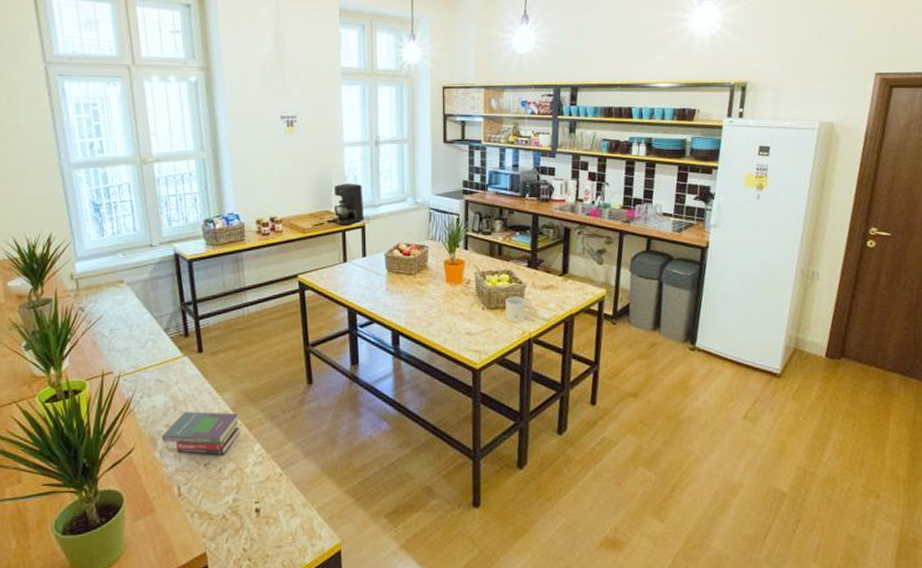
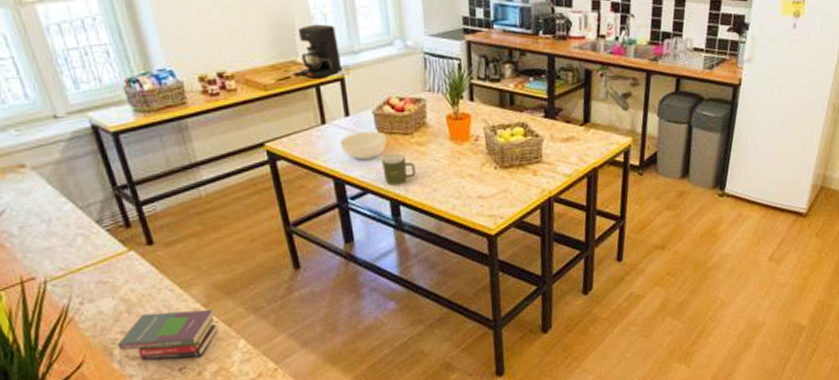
bowl: none [357,270,395,295] -> present [340,131,388,161]
mug: none [388,292,415,318] -> present [382,155,416,186]
mug: present [504,296,533,323] -> none [520,151,552,181]

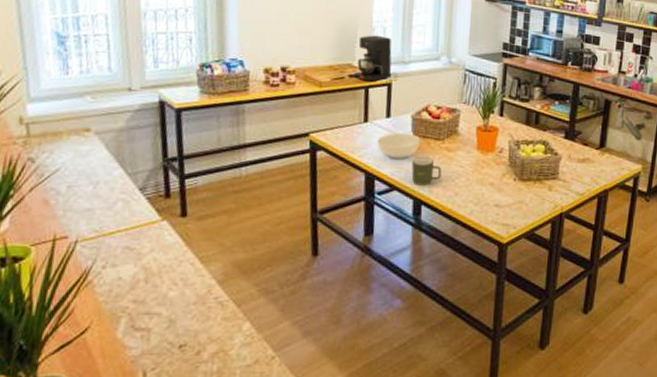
books: present [117,309,219,361] -> none [126,285,228,337]

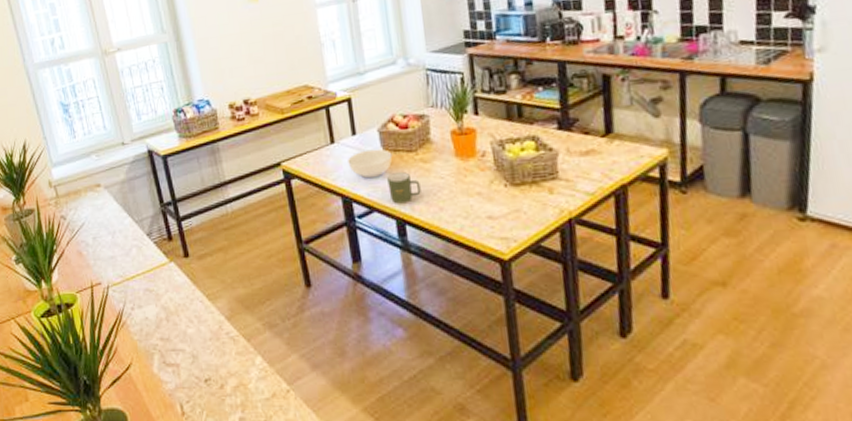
coffee maker: present [354,35,392,82] -> none [310,49,350,101]

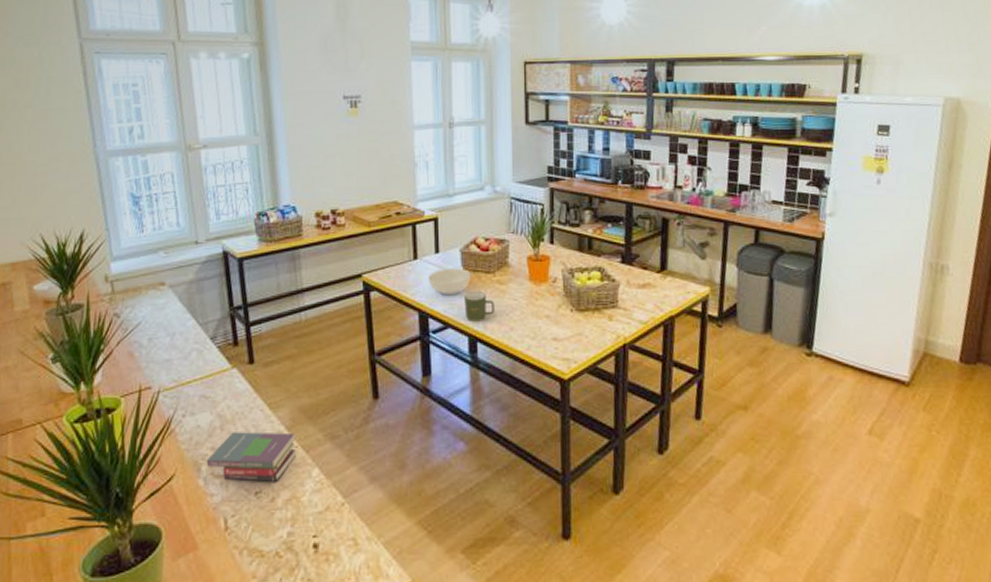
books: none [157,322,239,371] -> present [206,432,297,483]

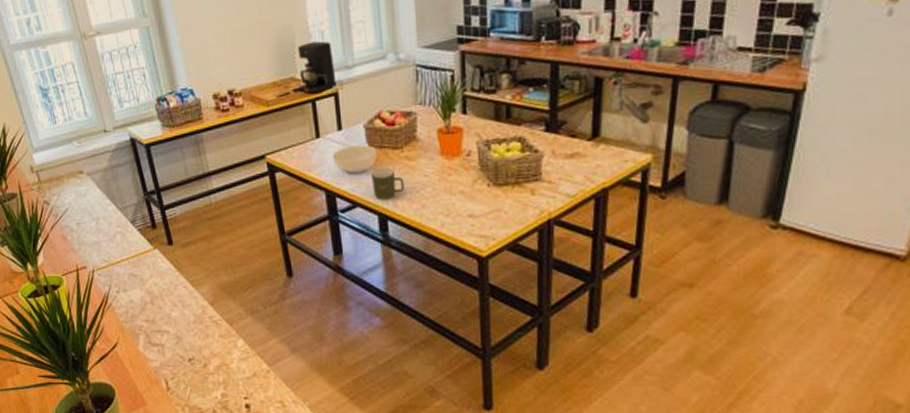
books: present [206,432,297,483] -> none [143,306,222,352]
coffee maker: none [401,170,437,218] -> present [297,41,337,94]

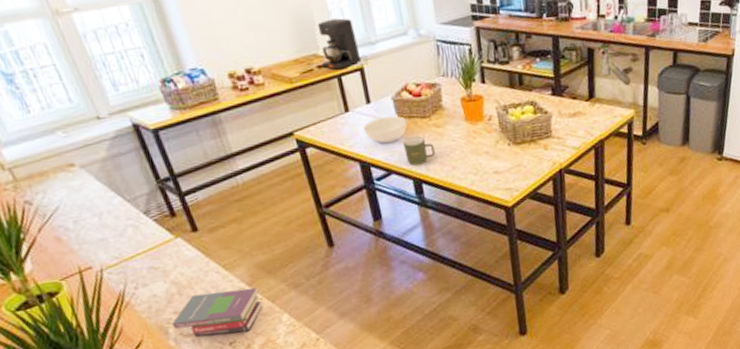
books: none [143,306,222,352] -> present [171,287,264,338]

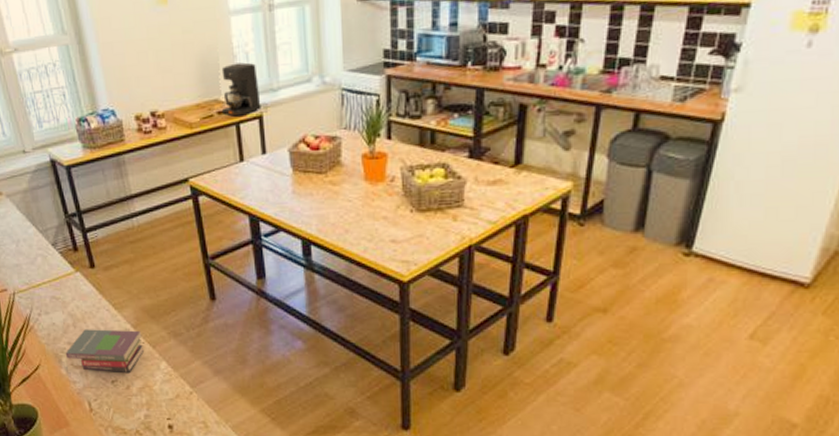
bowl: present [364,116,408,144] -> none [257,169,302,199]
mug: present [403,137,436,166] -> none [295,194,328,225]

